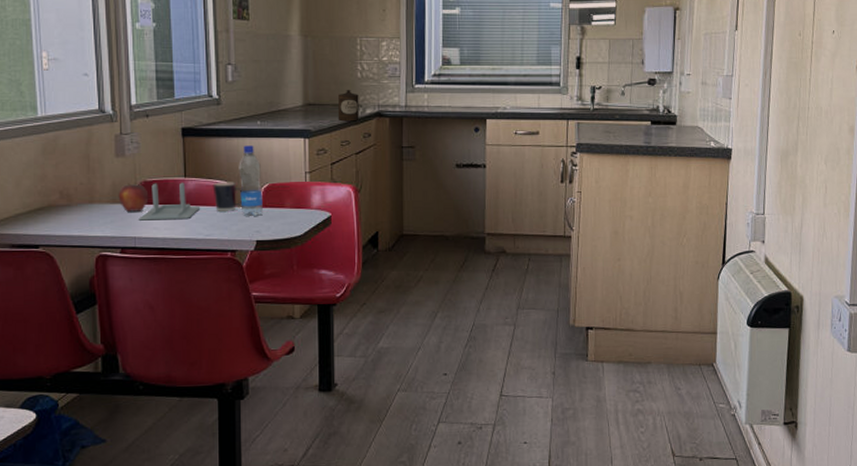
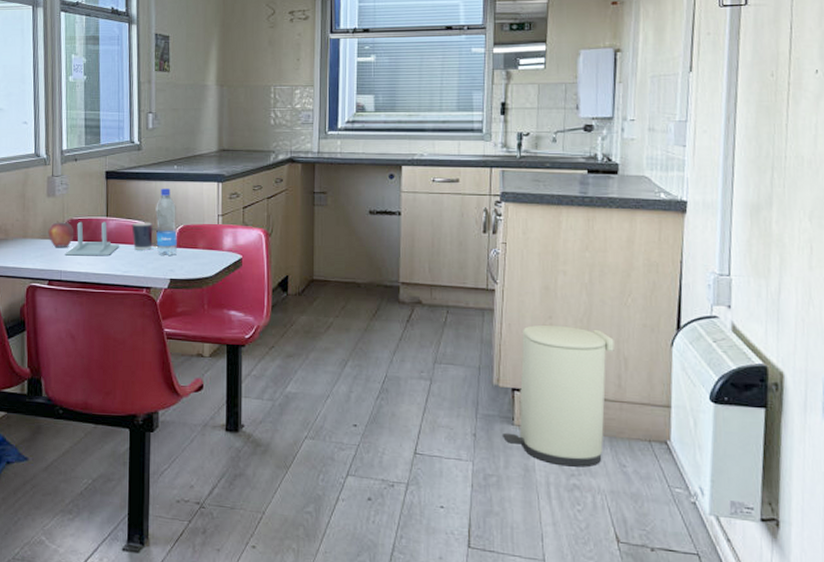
canister: present [337,90,359,122] -> none [250,136,272,167]
pedal bin: none [577,266,672,394] -> present [502,324,614,467]

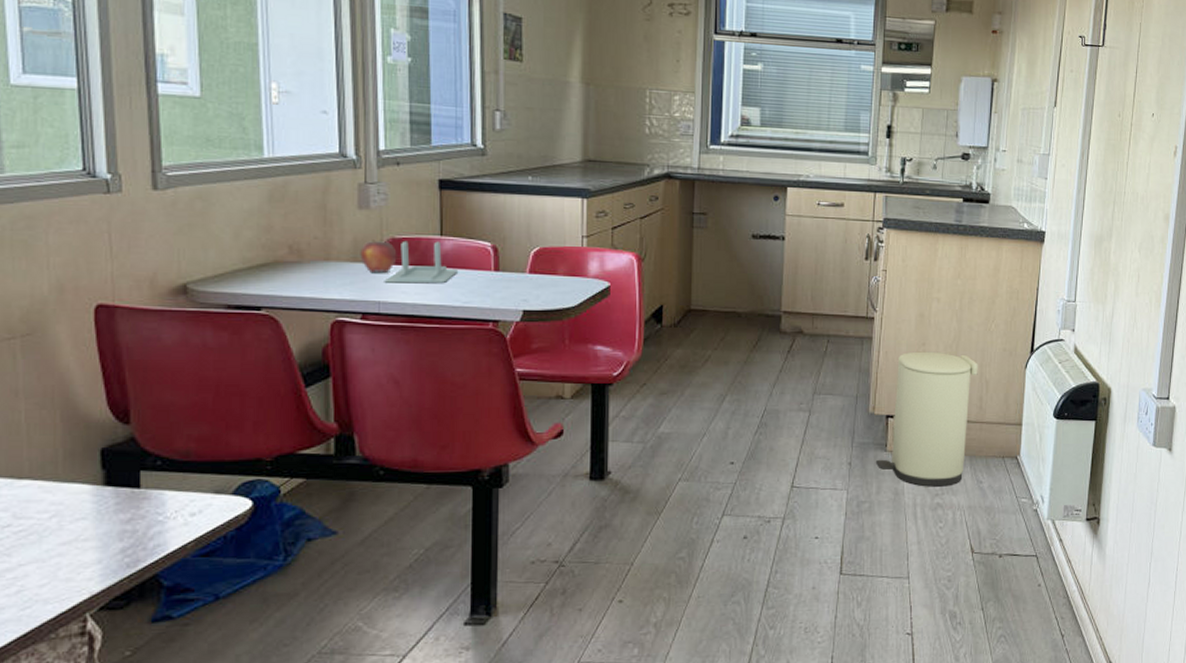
mug: present [131,222,158,250] -> none [473,243,507,276]
bottle: present [155,188,177,257] -> none [505,203,532,284]

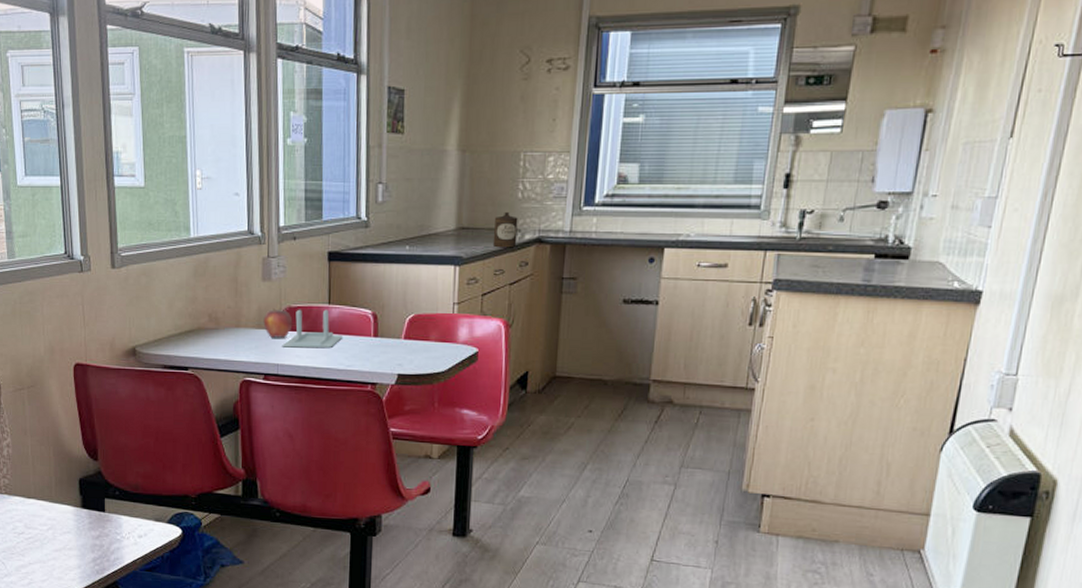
canister: none [621,147,646,182] -> present [492,212,518,248]
pedal bin: present [875,351,978,487] -> none [745,427,879,576]

